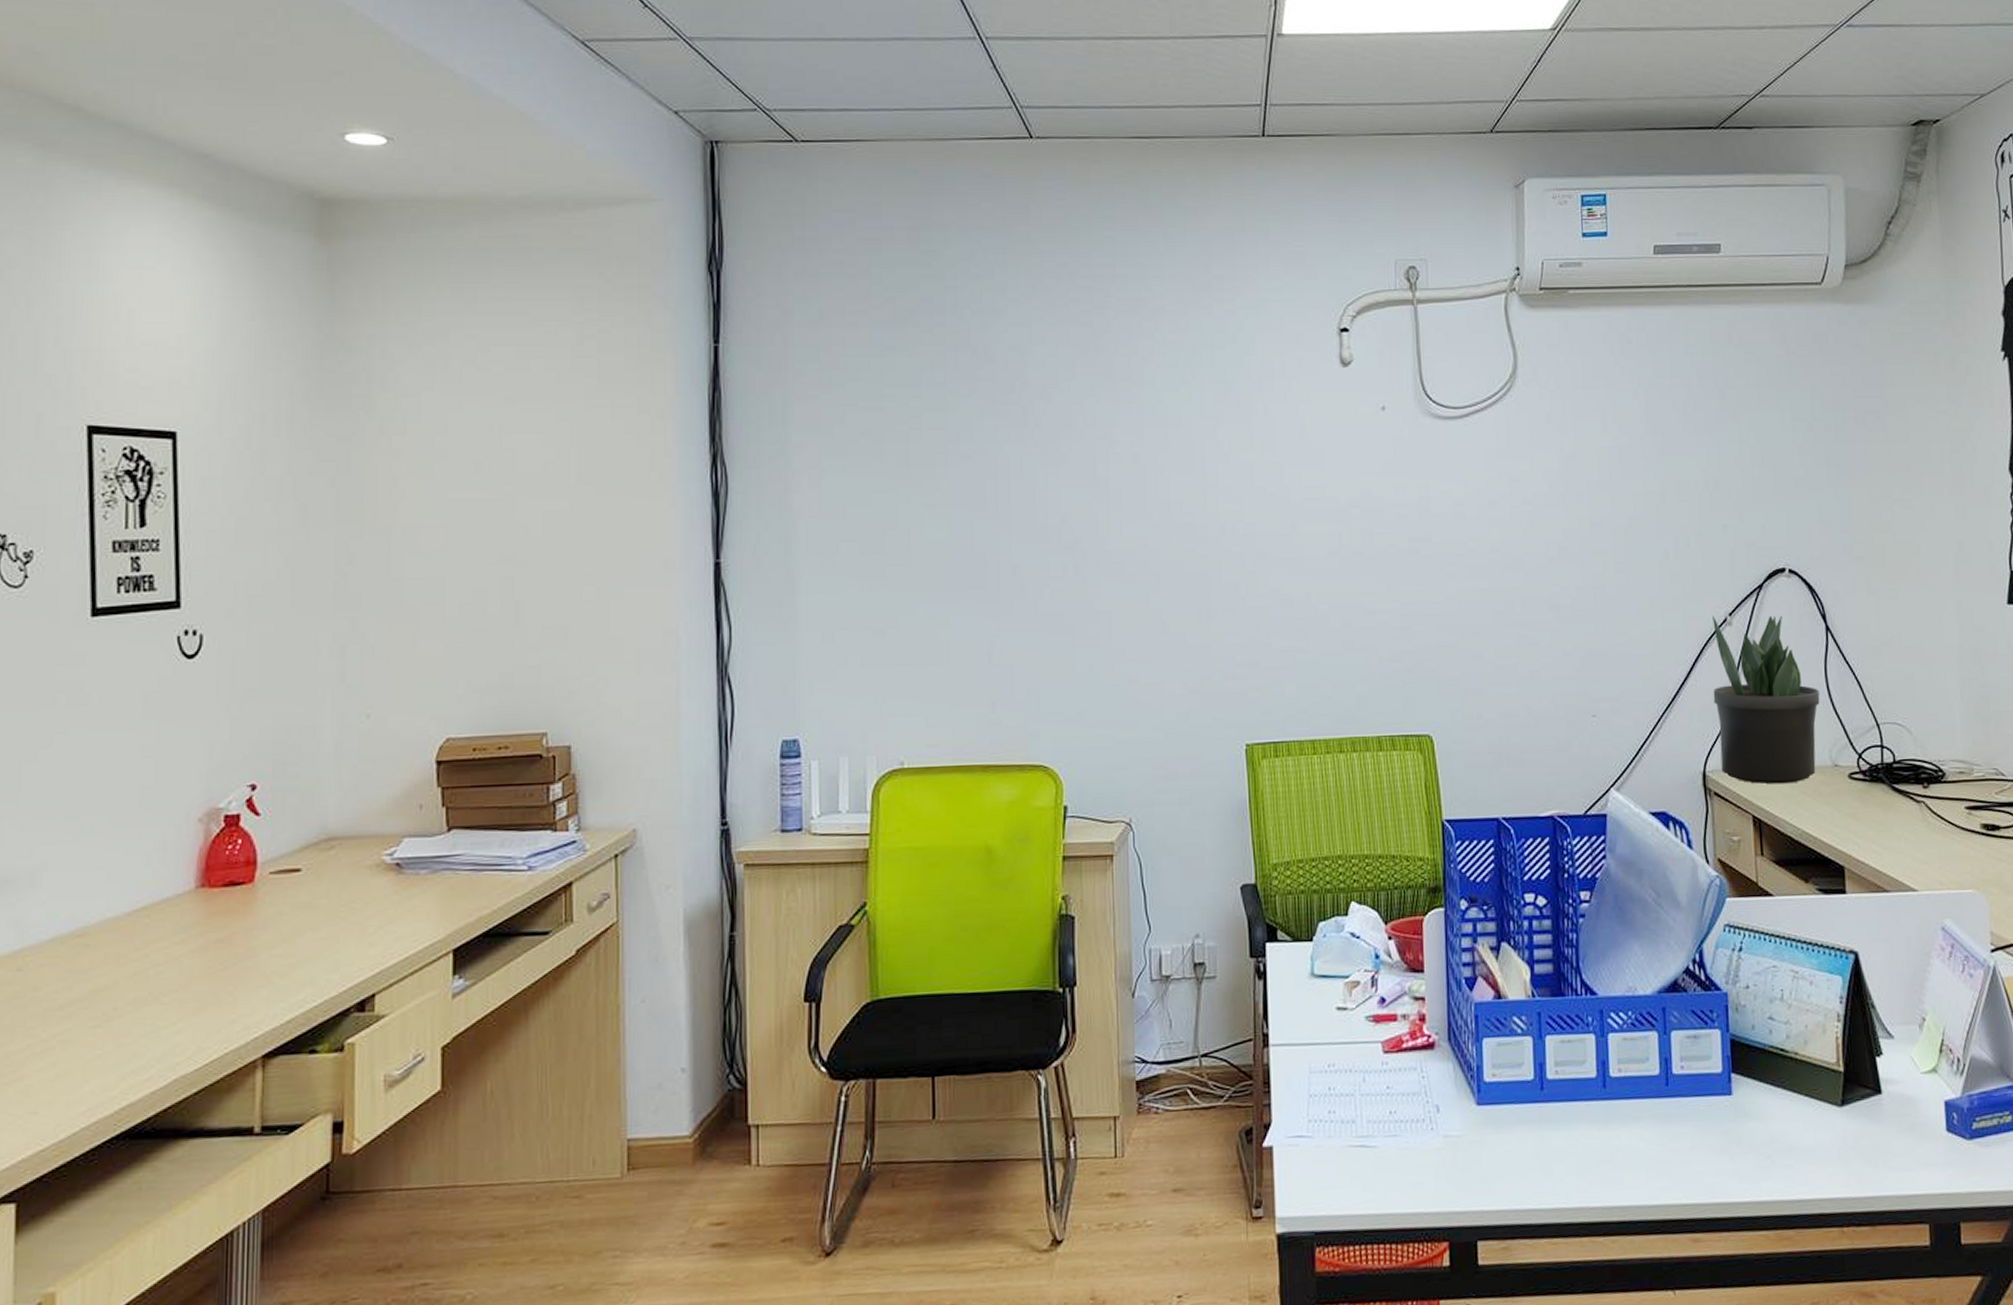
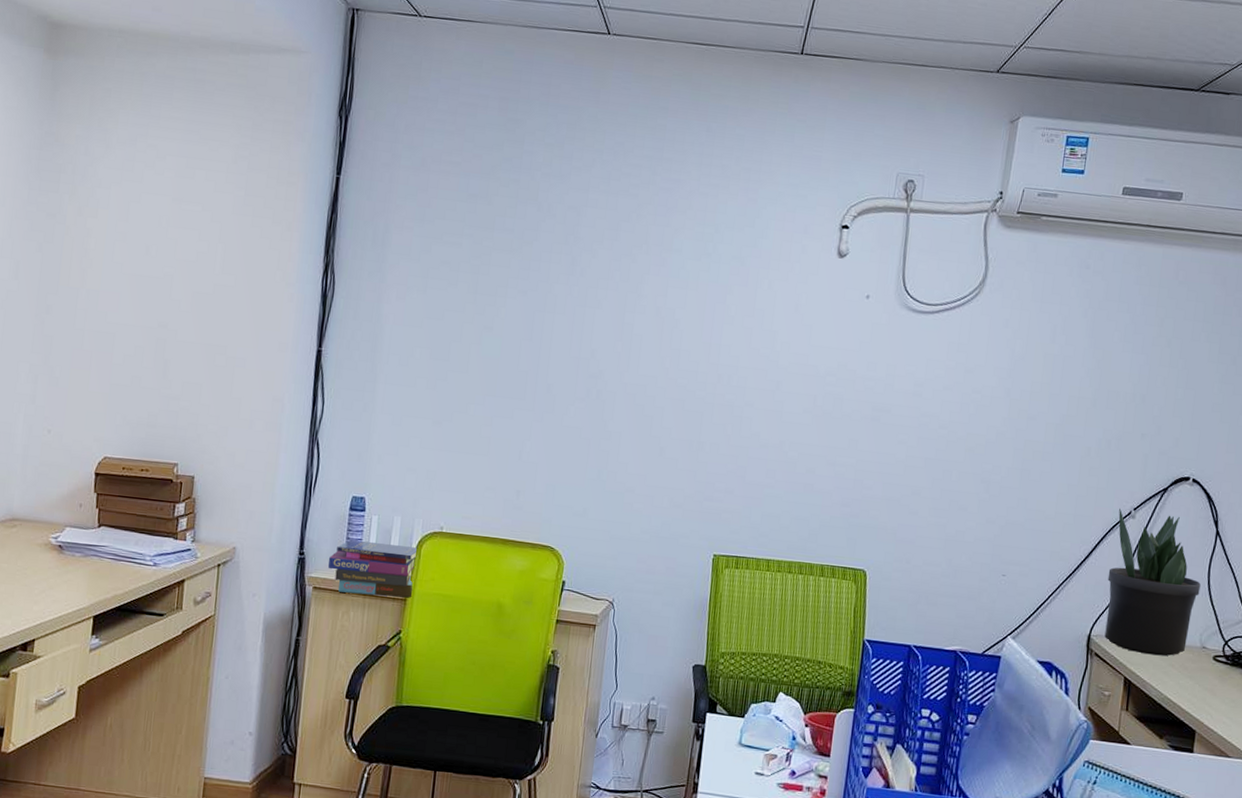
books: none [760,793,874,865] -> present [328,539,417,598]

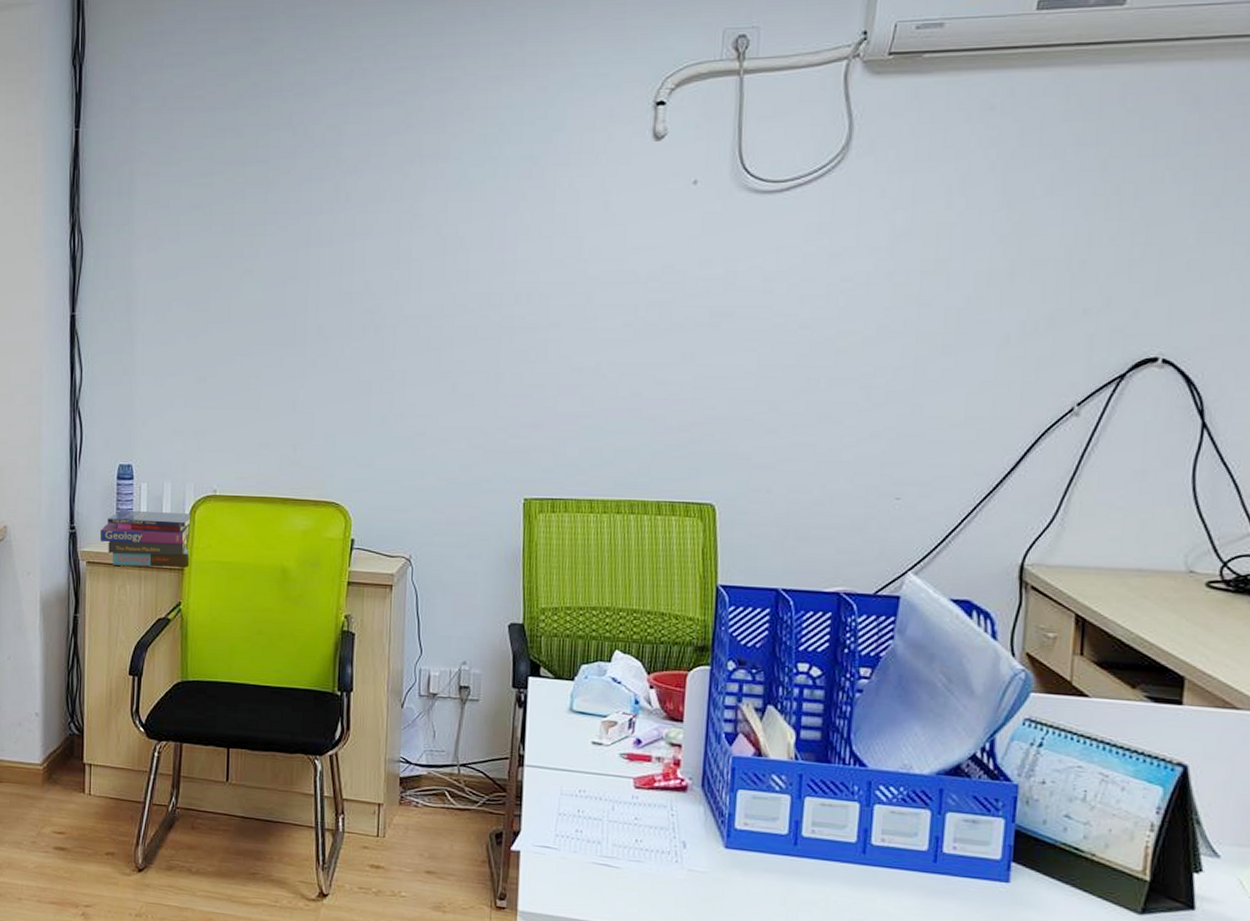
planter: present [1104,508,1201,656] -> none [1044,405,1182,586]

